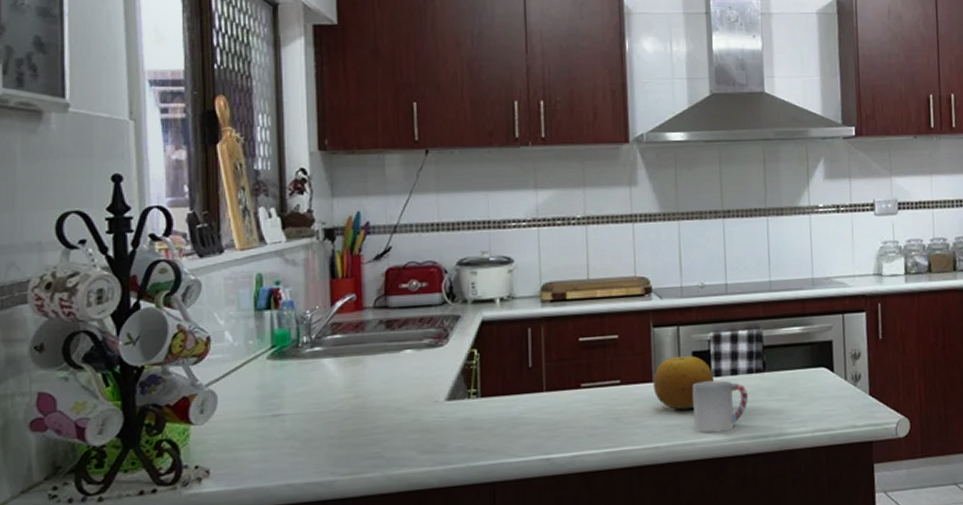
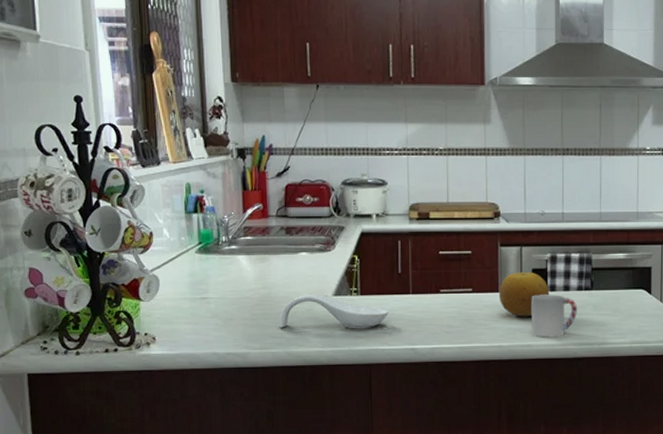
spoon rest: none [376,400,516,446] -> present [279,295,388,329]

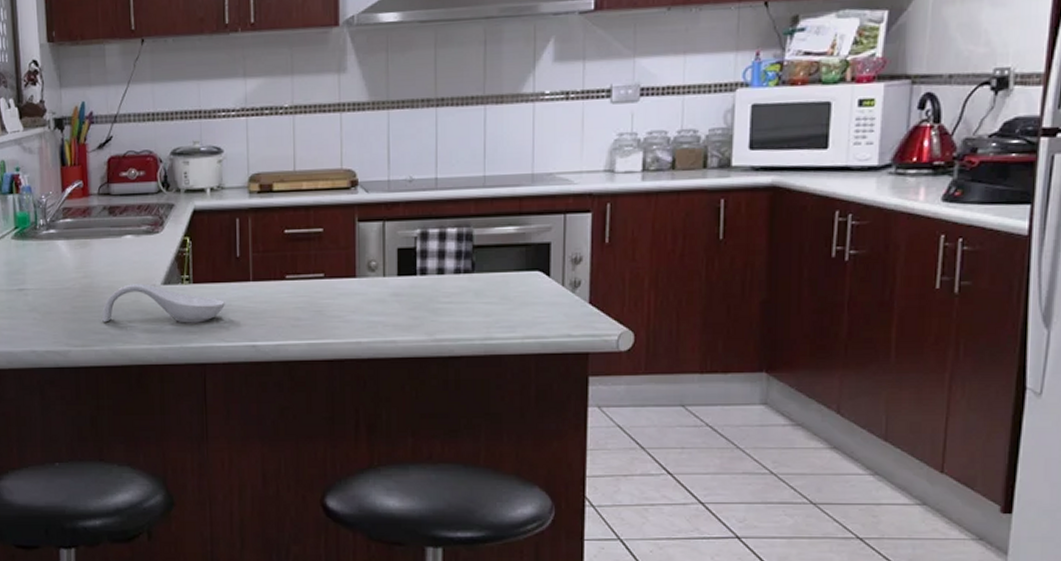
fruit: present [498,272,550,317] -> none [356,252,420,307]
cup: present [531,294,578,338] -> none [396,279,455,332]

